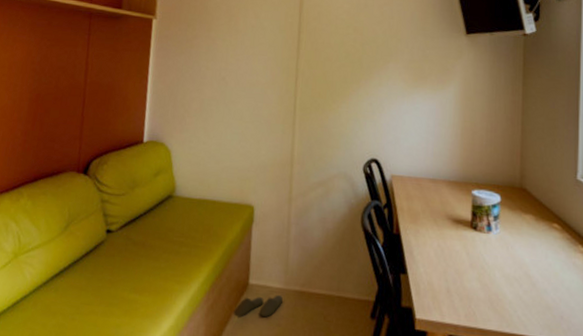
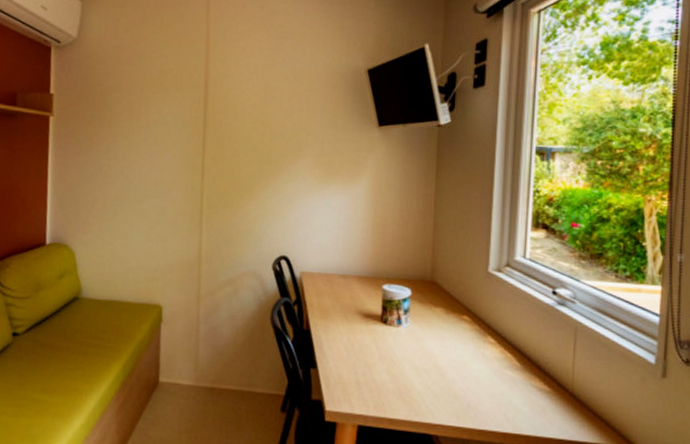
slippers: present [233,295,283,318] -> none [144,392,193,414]

